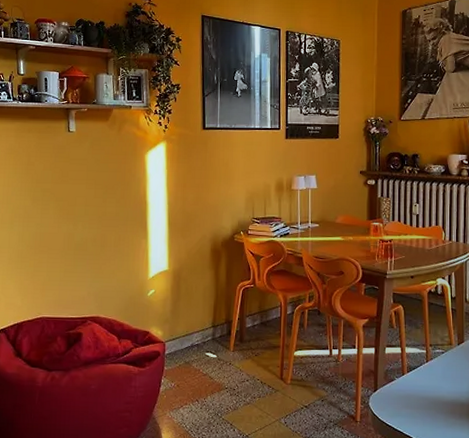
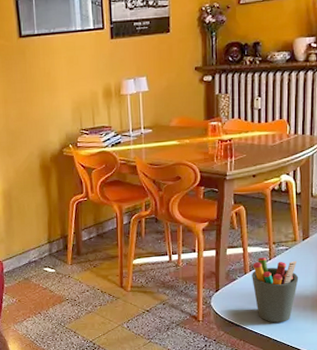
pen holder: none [409,359,455,430] -> present [252,257,299,323]

